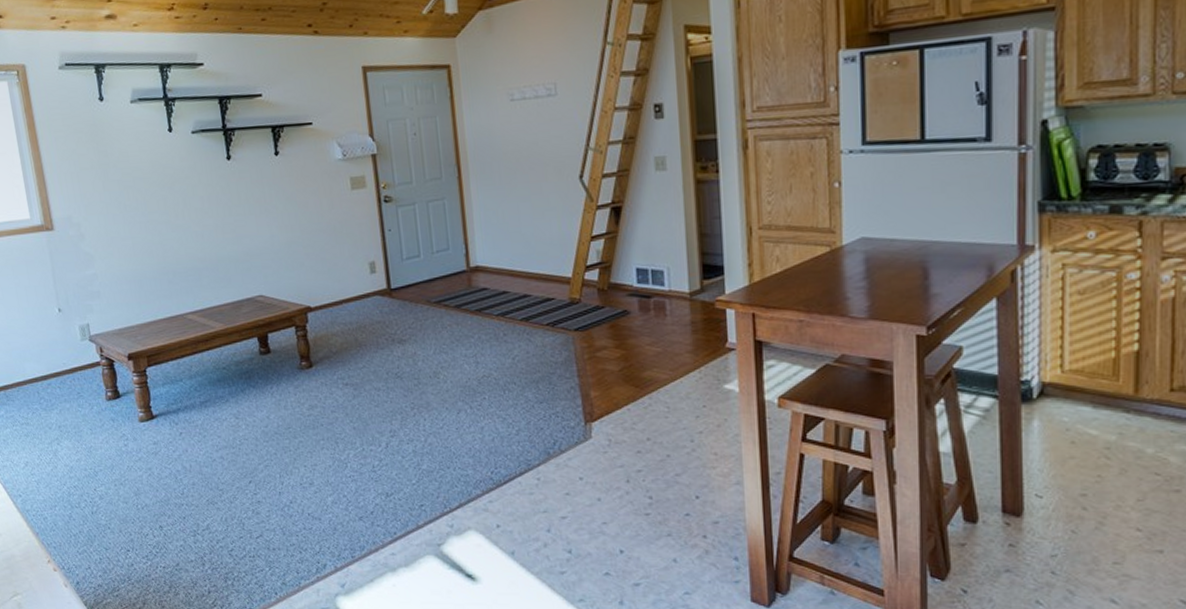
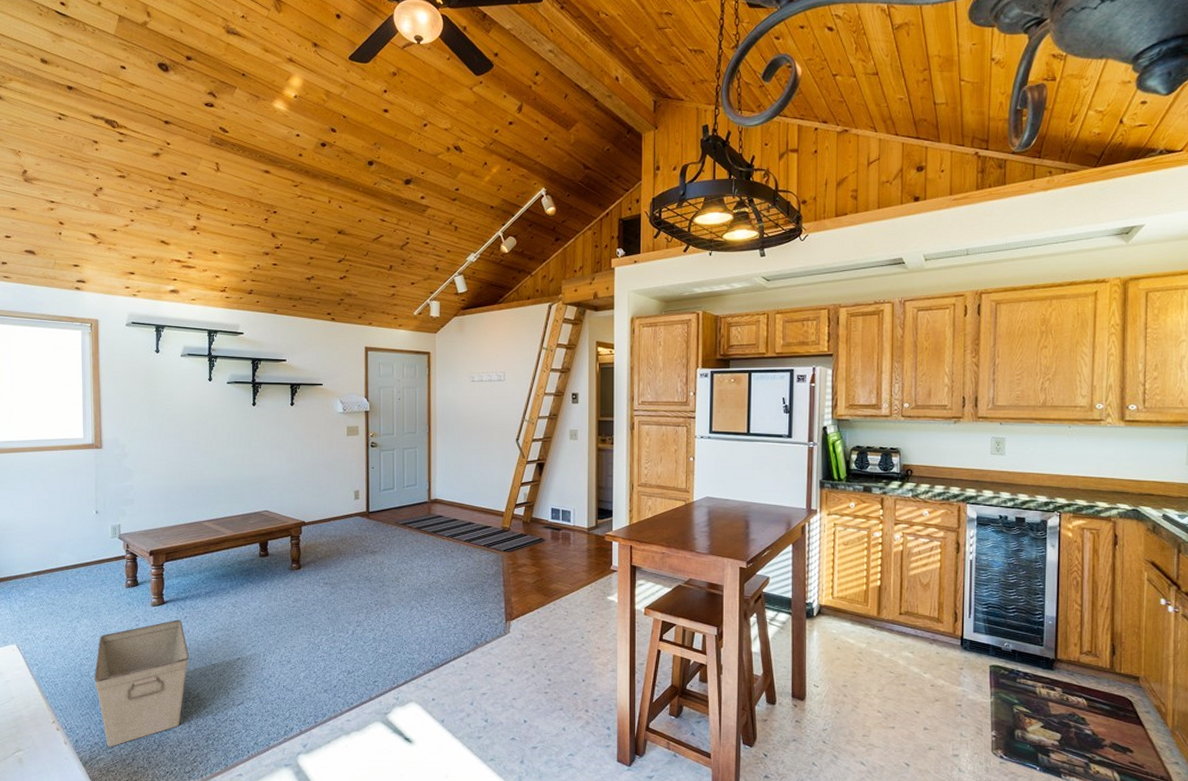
storage bin: none [85,436,193,590] -> present [93,619,190,747]

